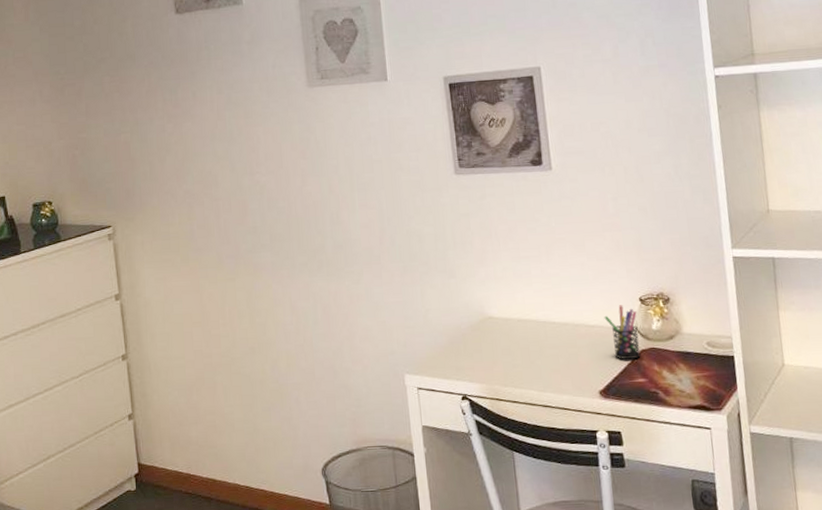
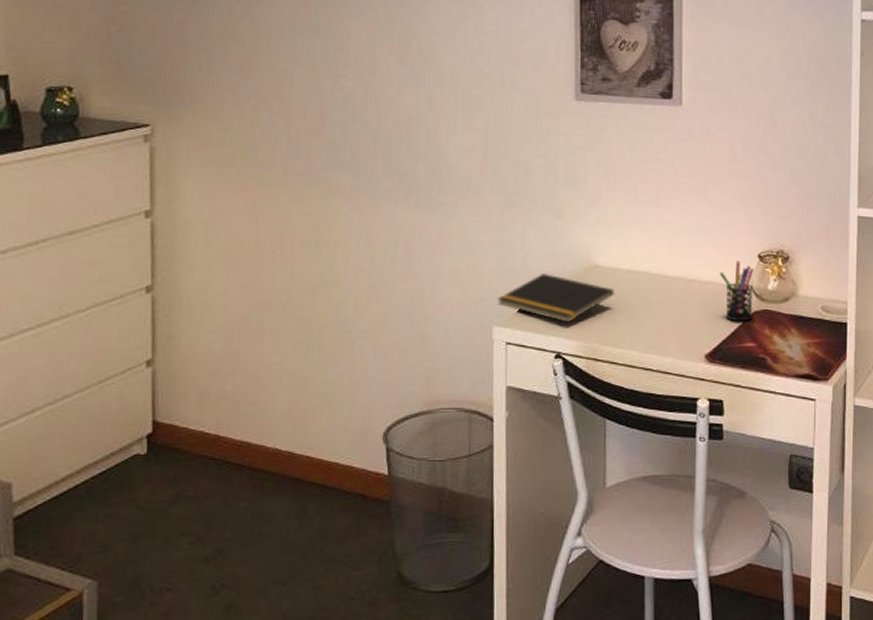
notepad: none [406,326,510,369] -> present [497,274,615,323]

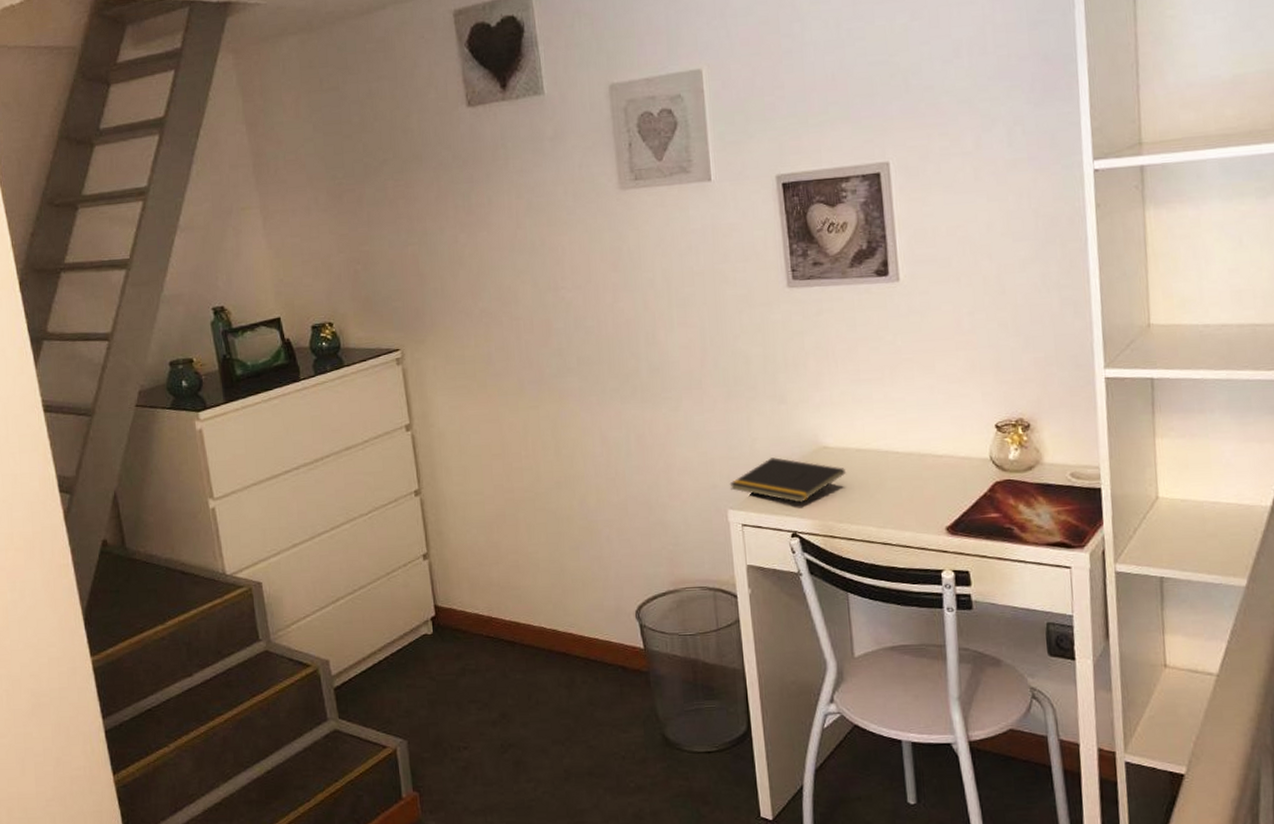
pen holder: present [719,261,754,322] -> none [954,432,995,493]

